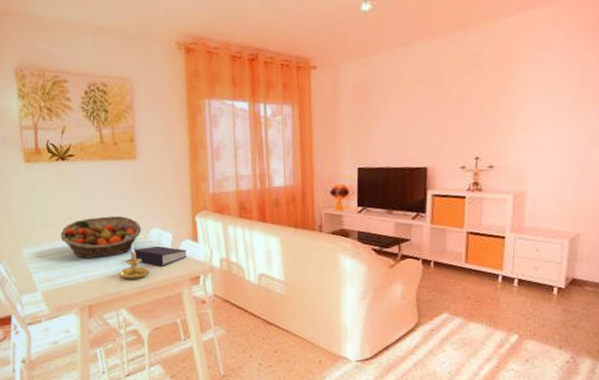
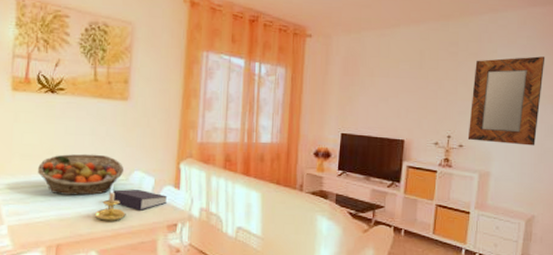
home mirror: none [498,55,586,160] -> present [467,56,545,146]

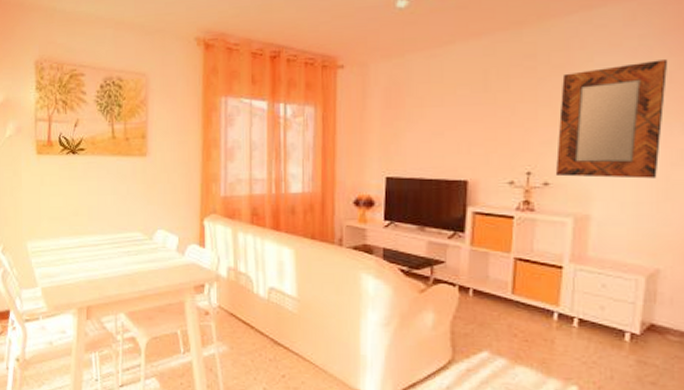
fruit basket: present [38,153,124,196] -> none [65,214,147,257]
candle holder: present [95,184,126,222] -> none [122,244,152,284]
book: present [110,189,168,211] -> none [135,248,193,271]

